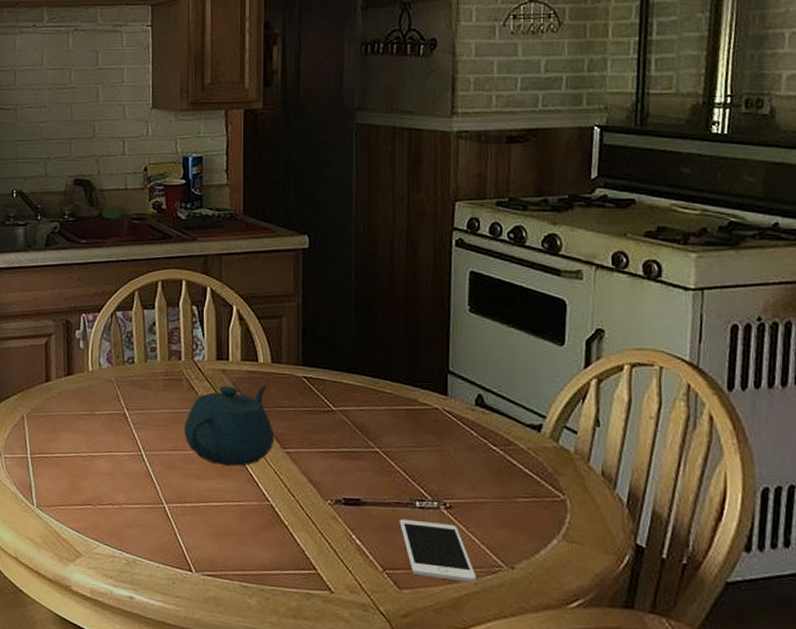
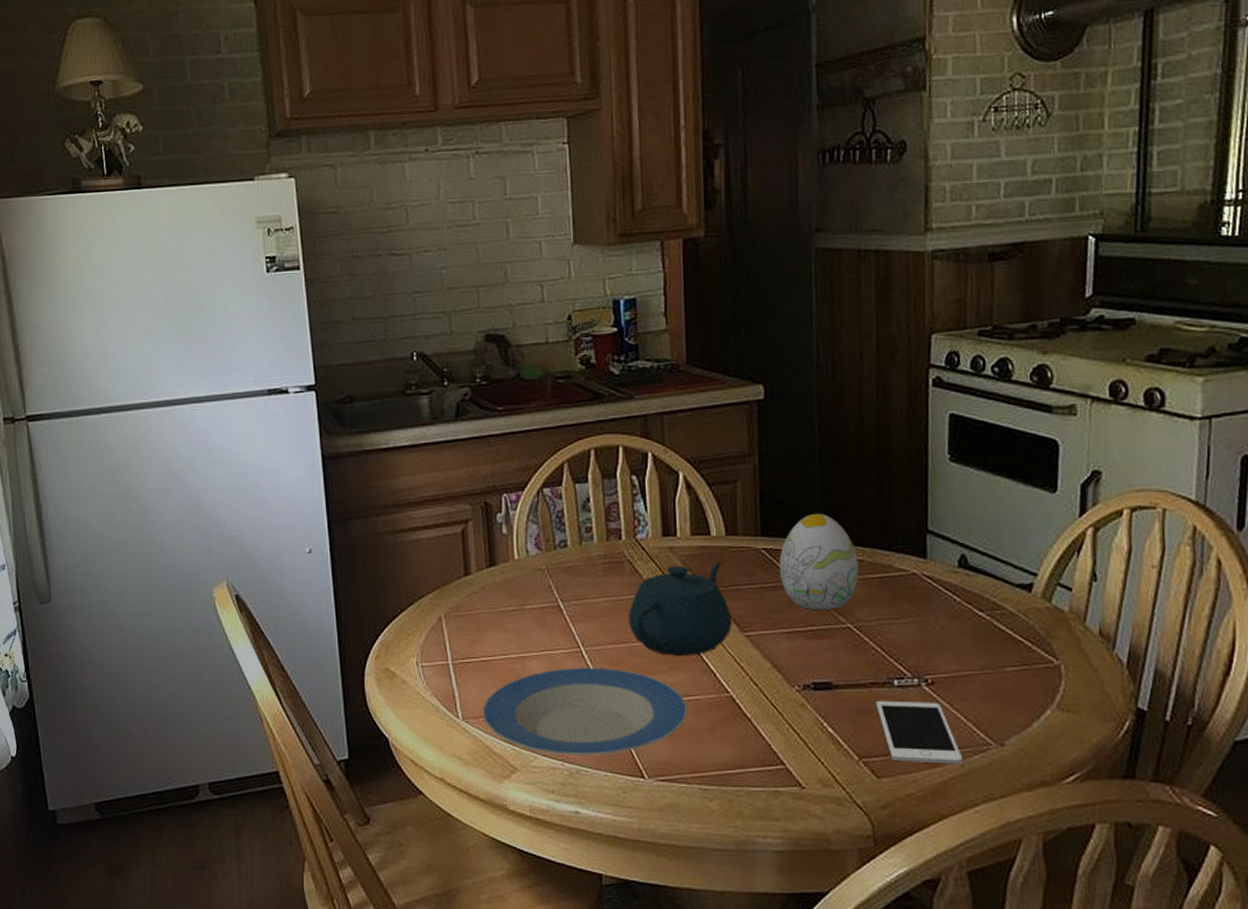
plate: none [54,468,233,548] -> present [482,667,688,756]
decorative egg: none [317,349,387,435] -> present [779,513,859,611]

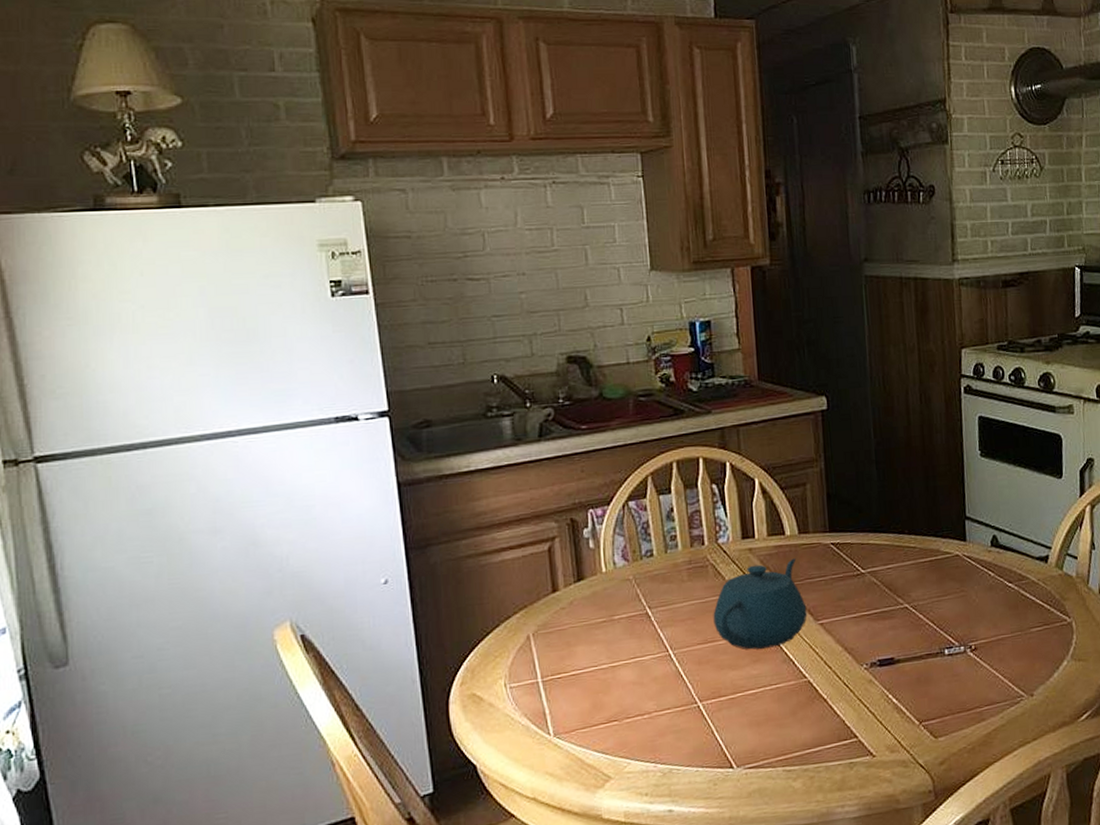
plate: present [482,667,688,756] -> none [573,667,771,758]
decorative egg: present [779,513,859,611] -> none [845,508,913,595]
cell phone: present [875,700,963,764] -> none [931,665,1003,721]

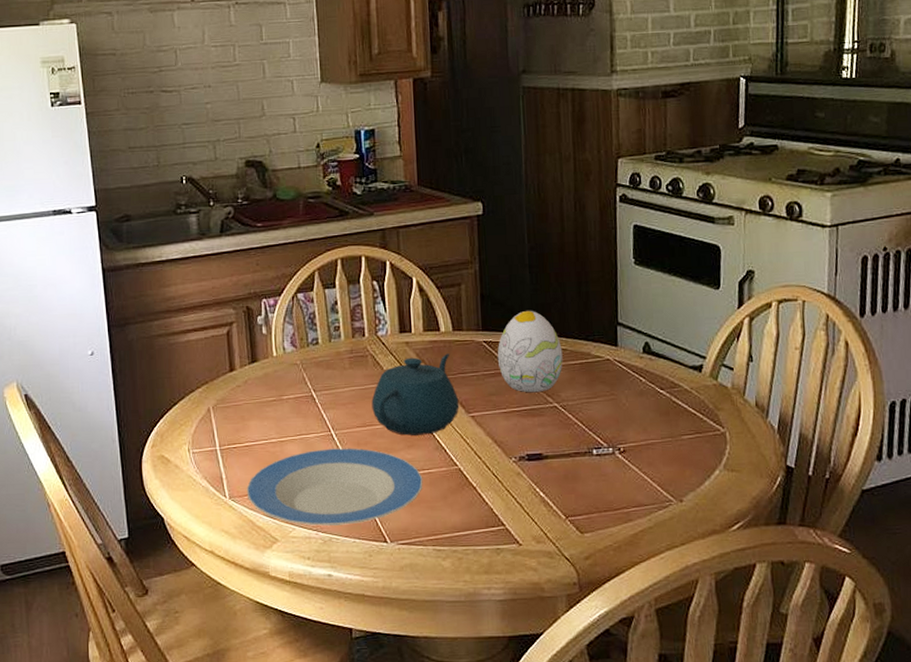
plate: none [573,667,771,758] -> present [246,448,423,526]
decorative egg: none [845,508,913,595] -> present [497,310,563,393]

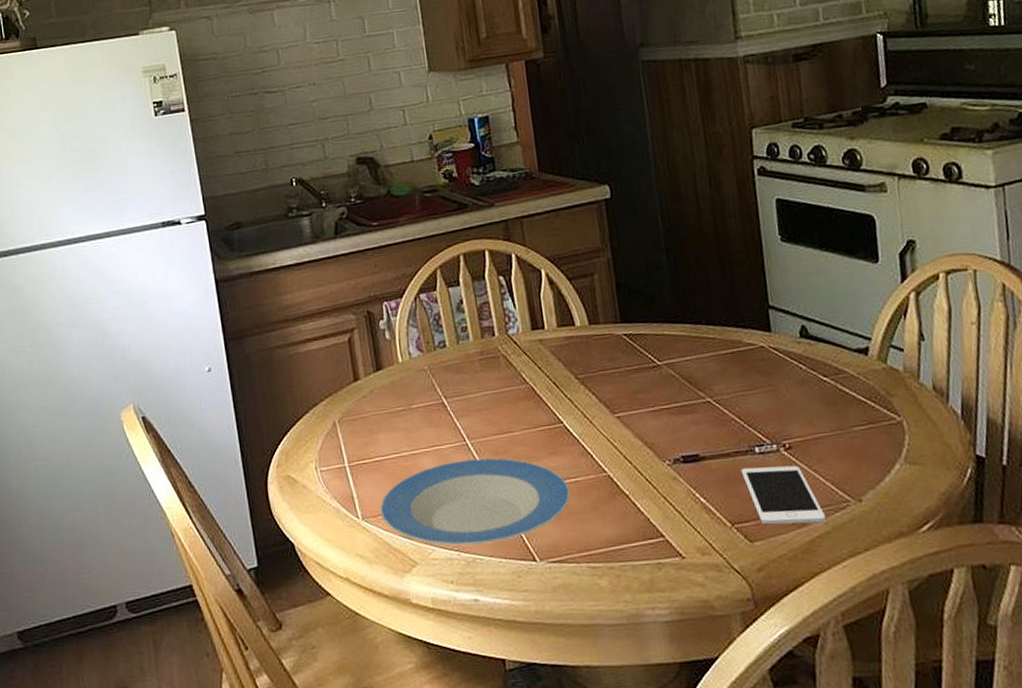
teapot: present [371,353,460,436] -> none [507,349,603,442]
decorative egg: present [497,310,563,393] -> none [639,297,713,388]
cell phone: none [578,467,650,519] -> present [740,465,827,525]

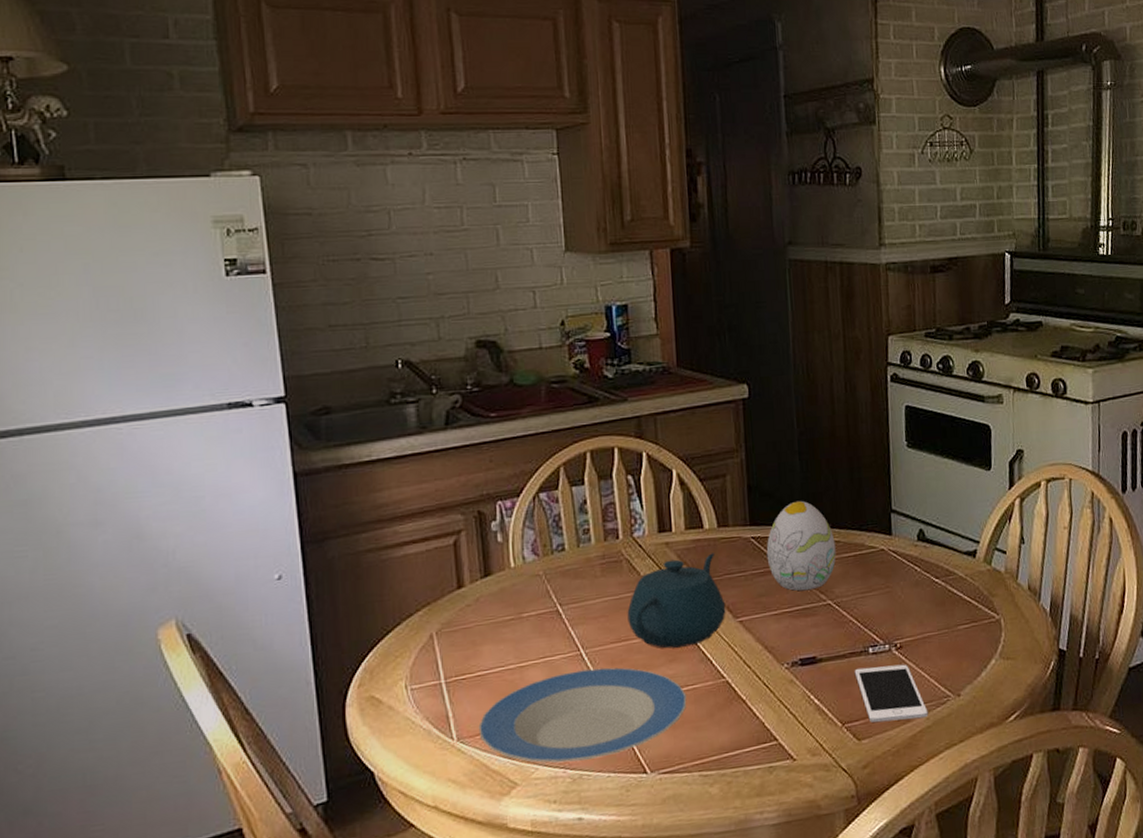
teapot: none [507,349,603,442] -> present [627,553,726,649]
decorative egg: none [639,297,713,388] -> present [766,500,836,591]

